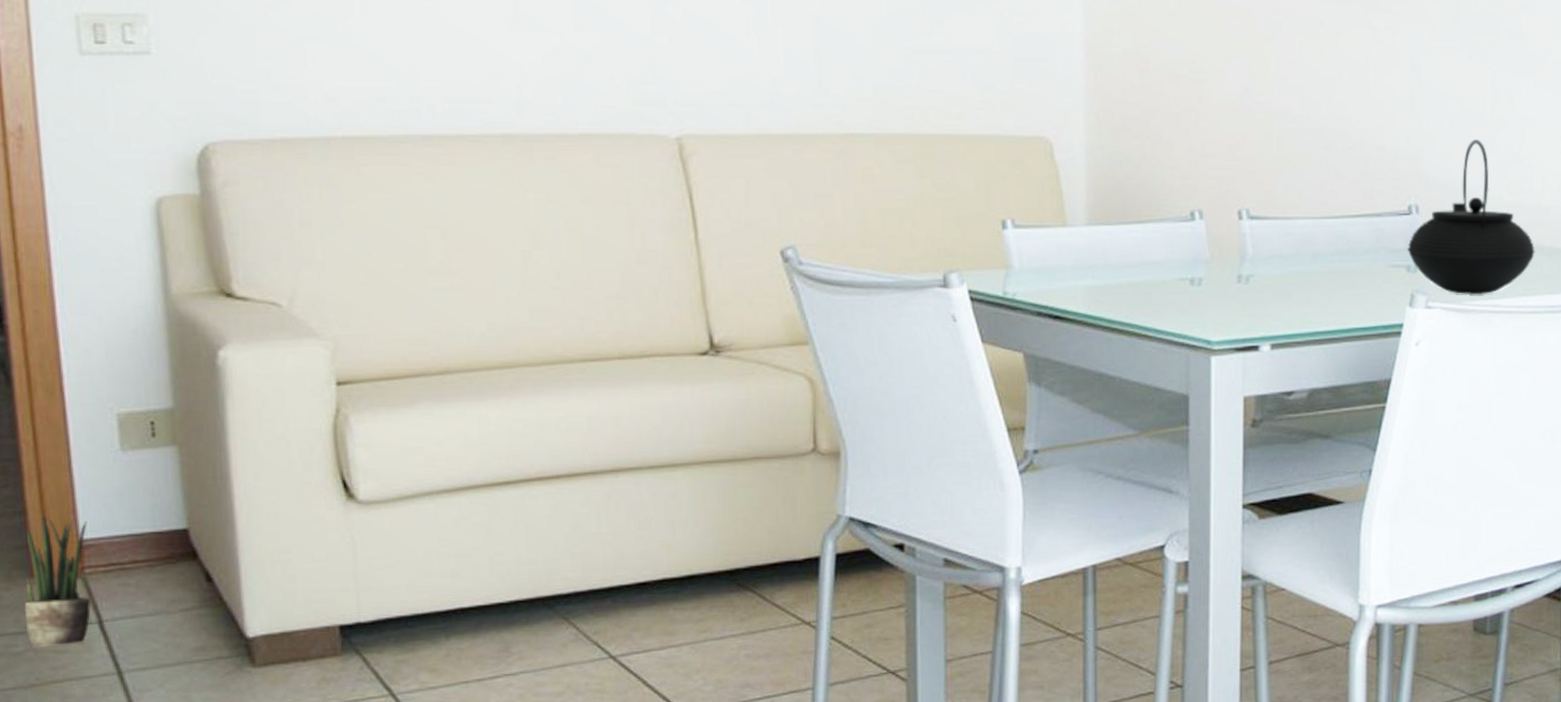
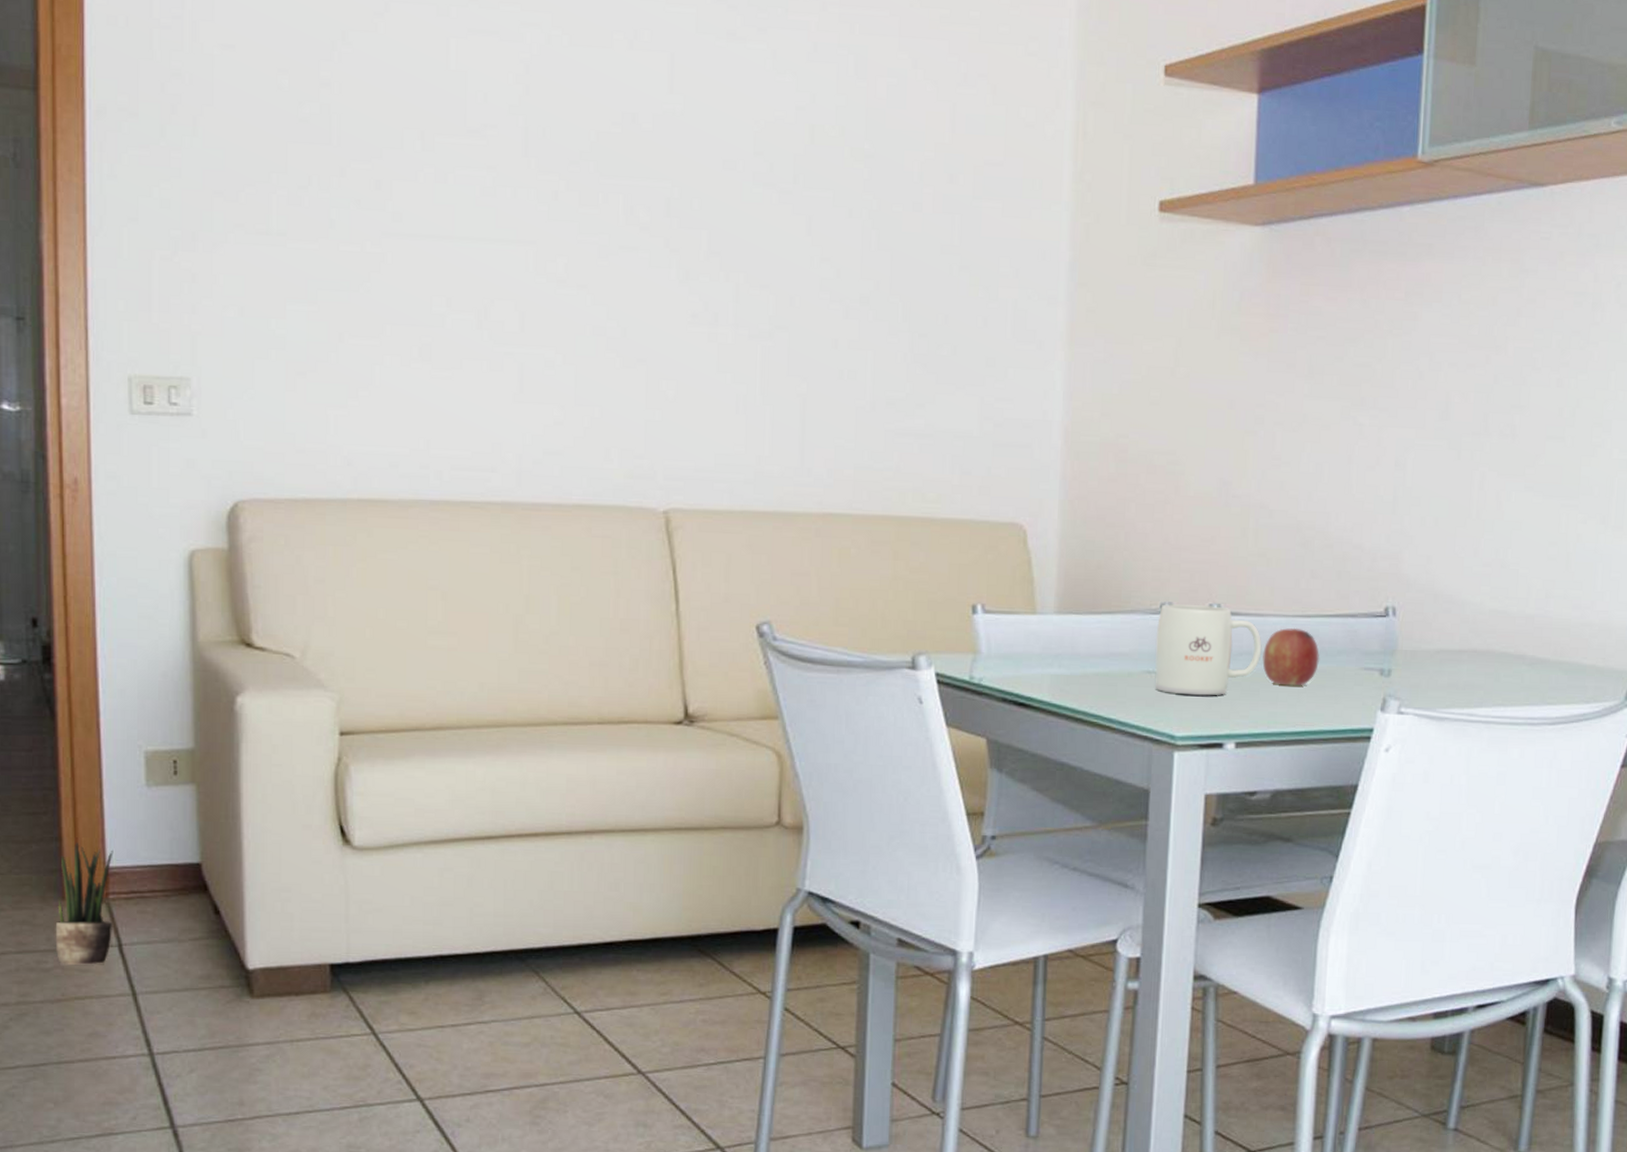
mug: none [1187,211,1292,300] -> present [1155,604,1262,696]
fruit: none [1293,229,1349,286] -> present [1262,627,1320,686]
teapot: present [1407,138,1536,295] -> none [1381,541,1517,703]

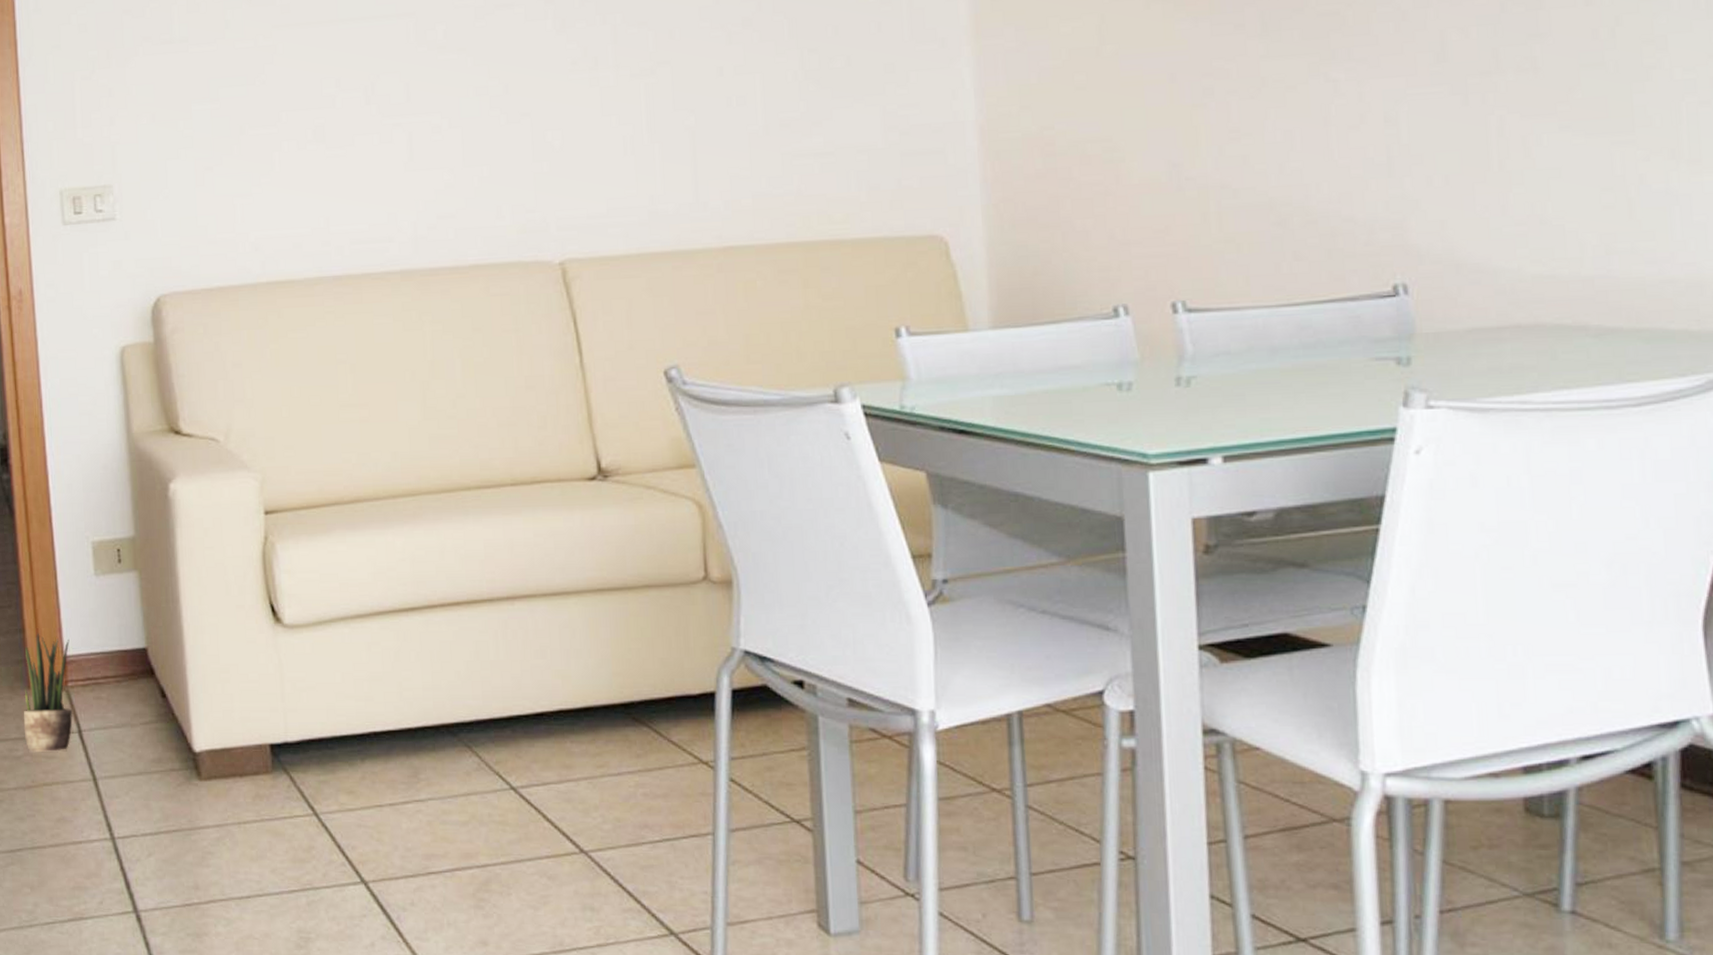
mug: present [1155,604,1262,696] -> none [1111,303,1243,407]
fruit: present [1262,627,1320,686] -> none [1244,319,1318,387]

